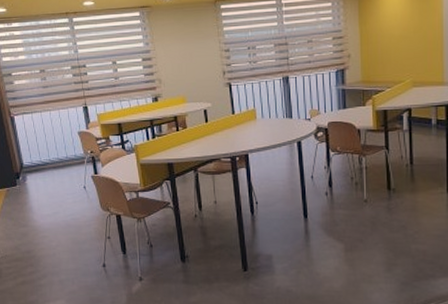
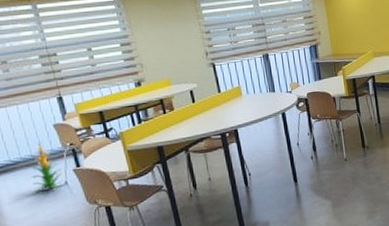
indoor plant: none [56,147,86,194] -> present [30,142,68,194]

